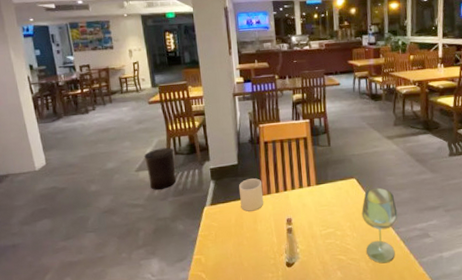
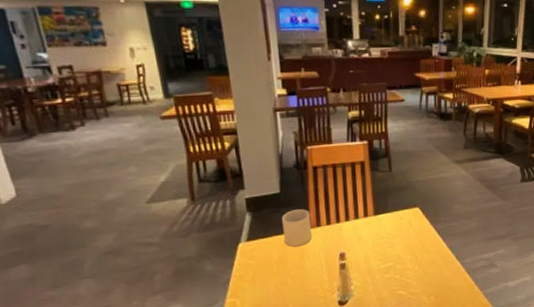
waste bin: present [143,147,177,190] -> none [156,173,202,225]
wine glass: present [361,187,399,264] -> none [424,216,465,297]

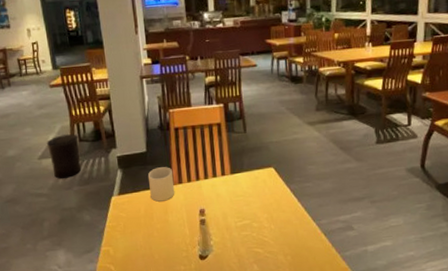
waste bin: none [156,173,202,225] -> present [46,134,82,179]

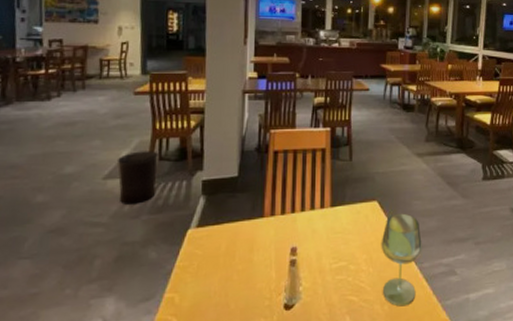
cup: present [147,167,175,202] -> none [235,195,266,237]
wine glass: none [279,177,320,257] -> present [381,213,423,307]

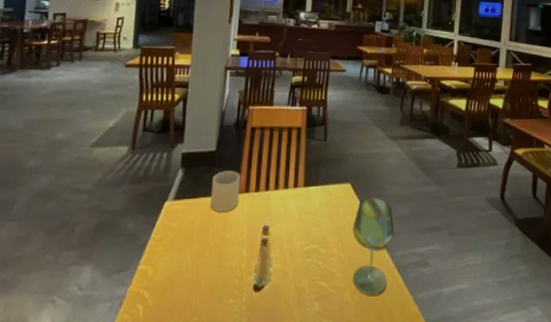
waste bin: present [117,151,159,204] -> none [103,121,143,173]
cup: none [235,195,266,237] -> present [210,171,241,212]

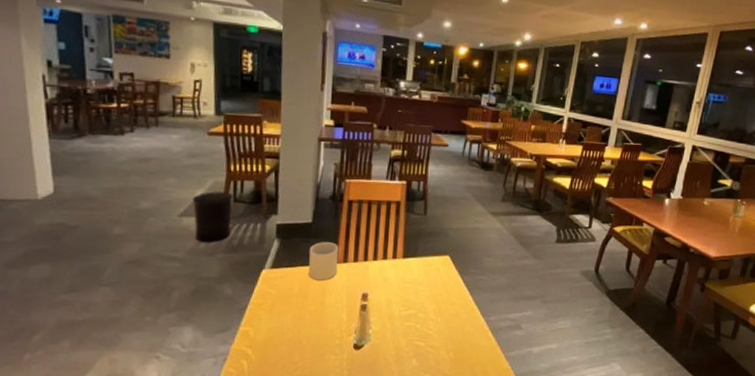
waste bin: none [103,121,143,173] -> present [192,191,233,242]
wine glass: present [352,197,396,296] -> none [449,268,491,354]

